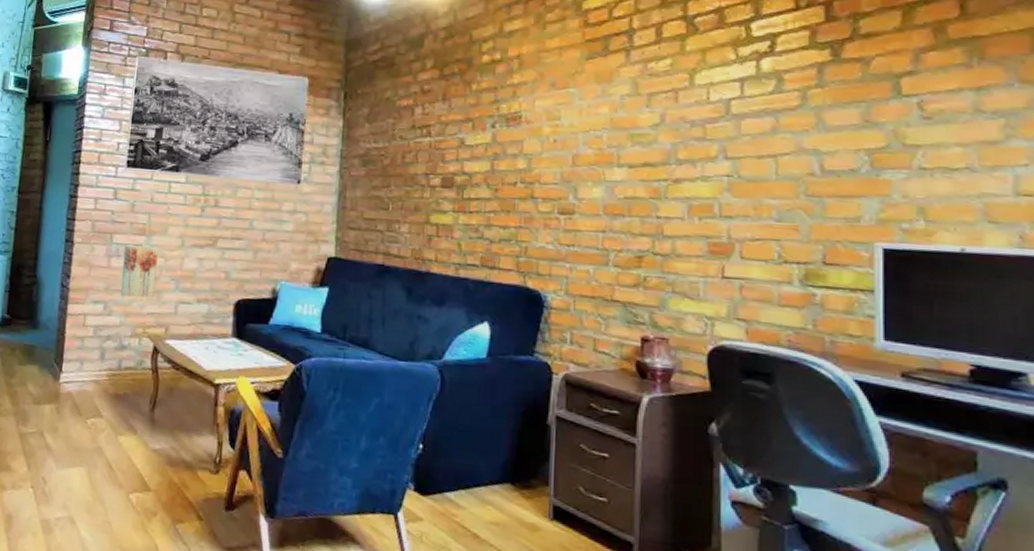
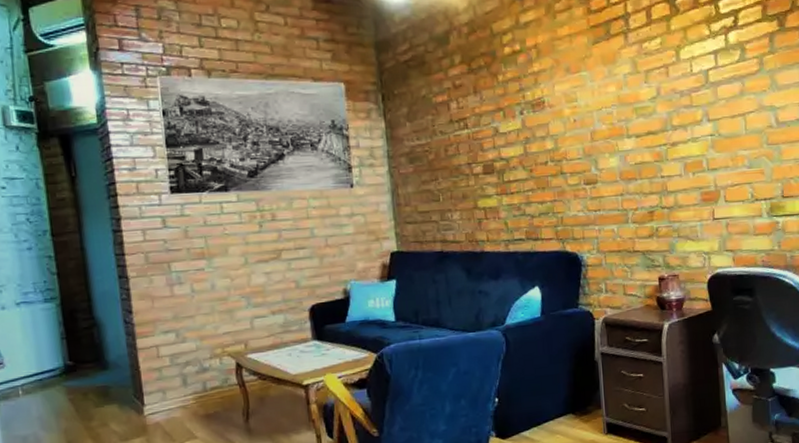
wall art: present [120,245,158,298] -> none [185,269,228,322]

